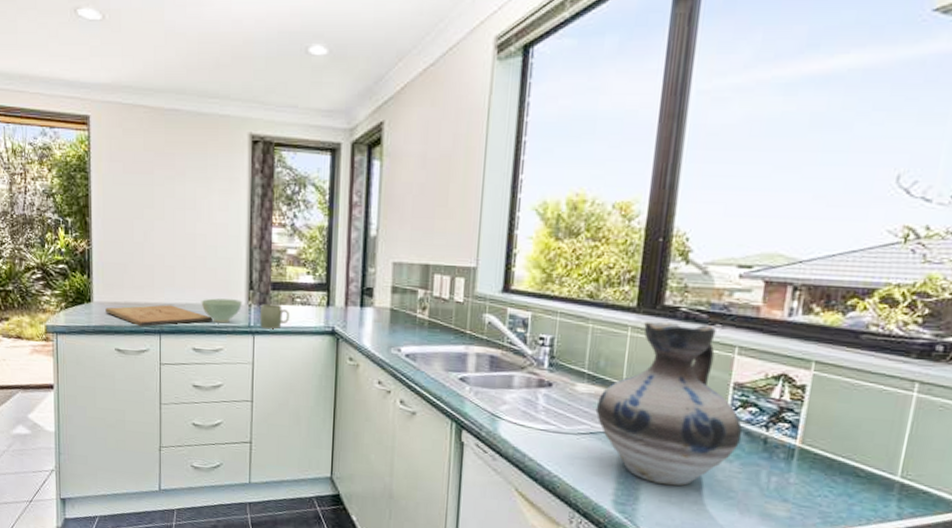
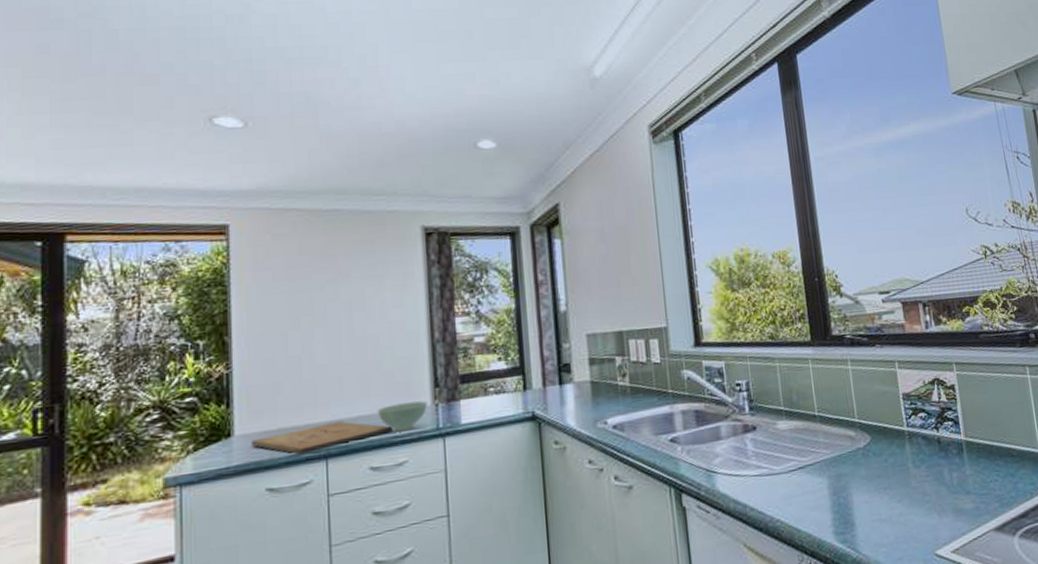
mug: present [259,303,290,330] -> none [448,397,485,429]
ceramic jug: present [595,322,742,486] -> none [798,347,921,504]

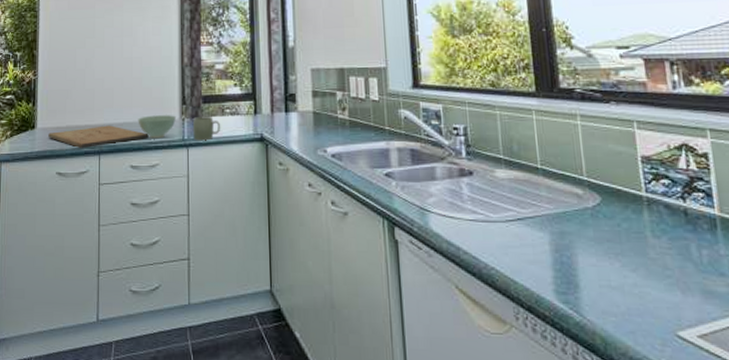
mug: none [448,397,485,429] -> present [192,116,221,141]

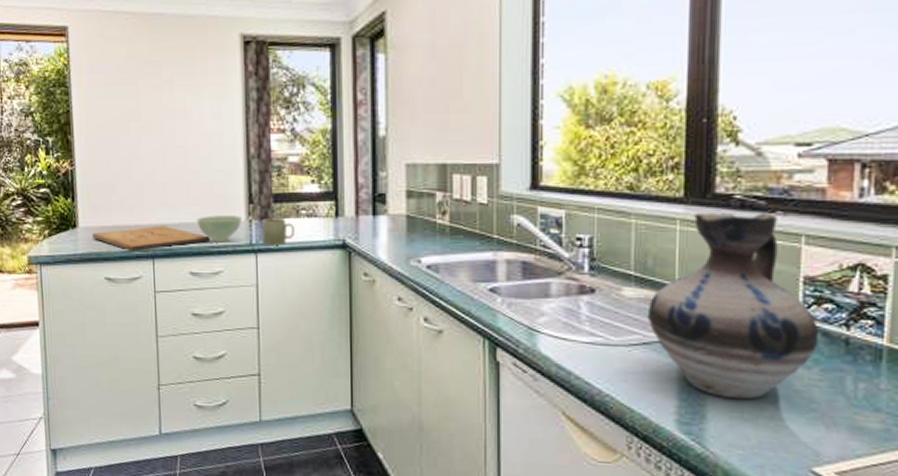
ceramic jug: none [518,103,662,269] -> present [647,213,818,400]

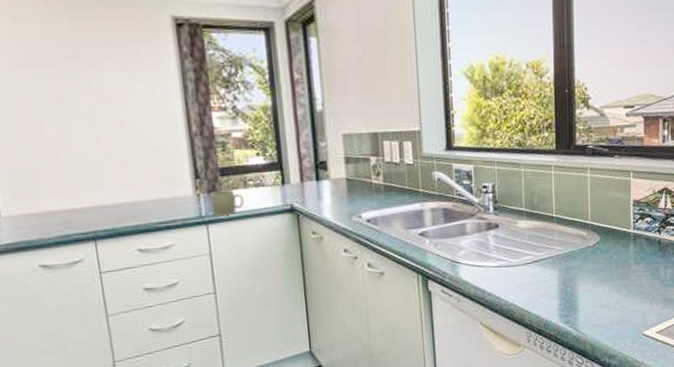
cutting board: present [92,226,210,252] -> none [19,207,157,237]
bowl: present [196,215,243,243] -> none [140,191,190,219]
ceramic jug: present [647,213,818,400] -> none [536,157,643,293]

